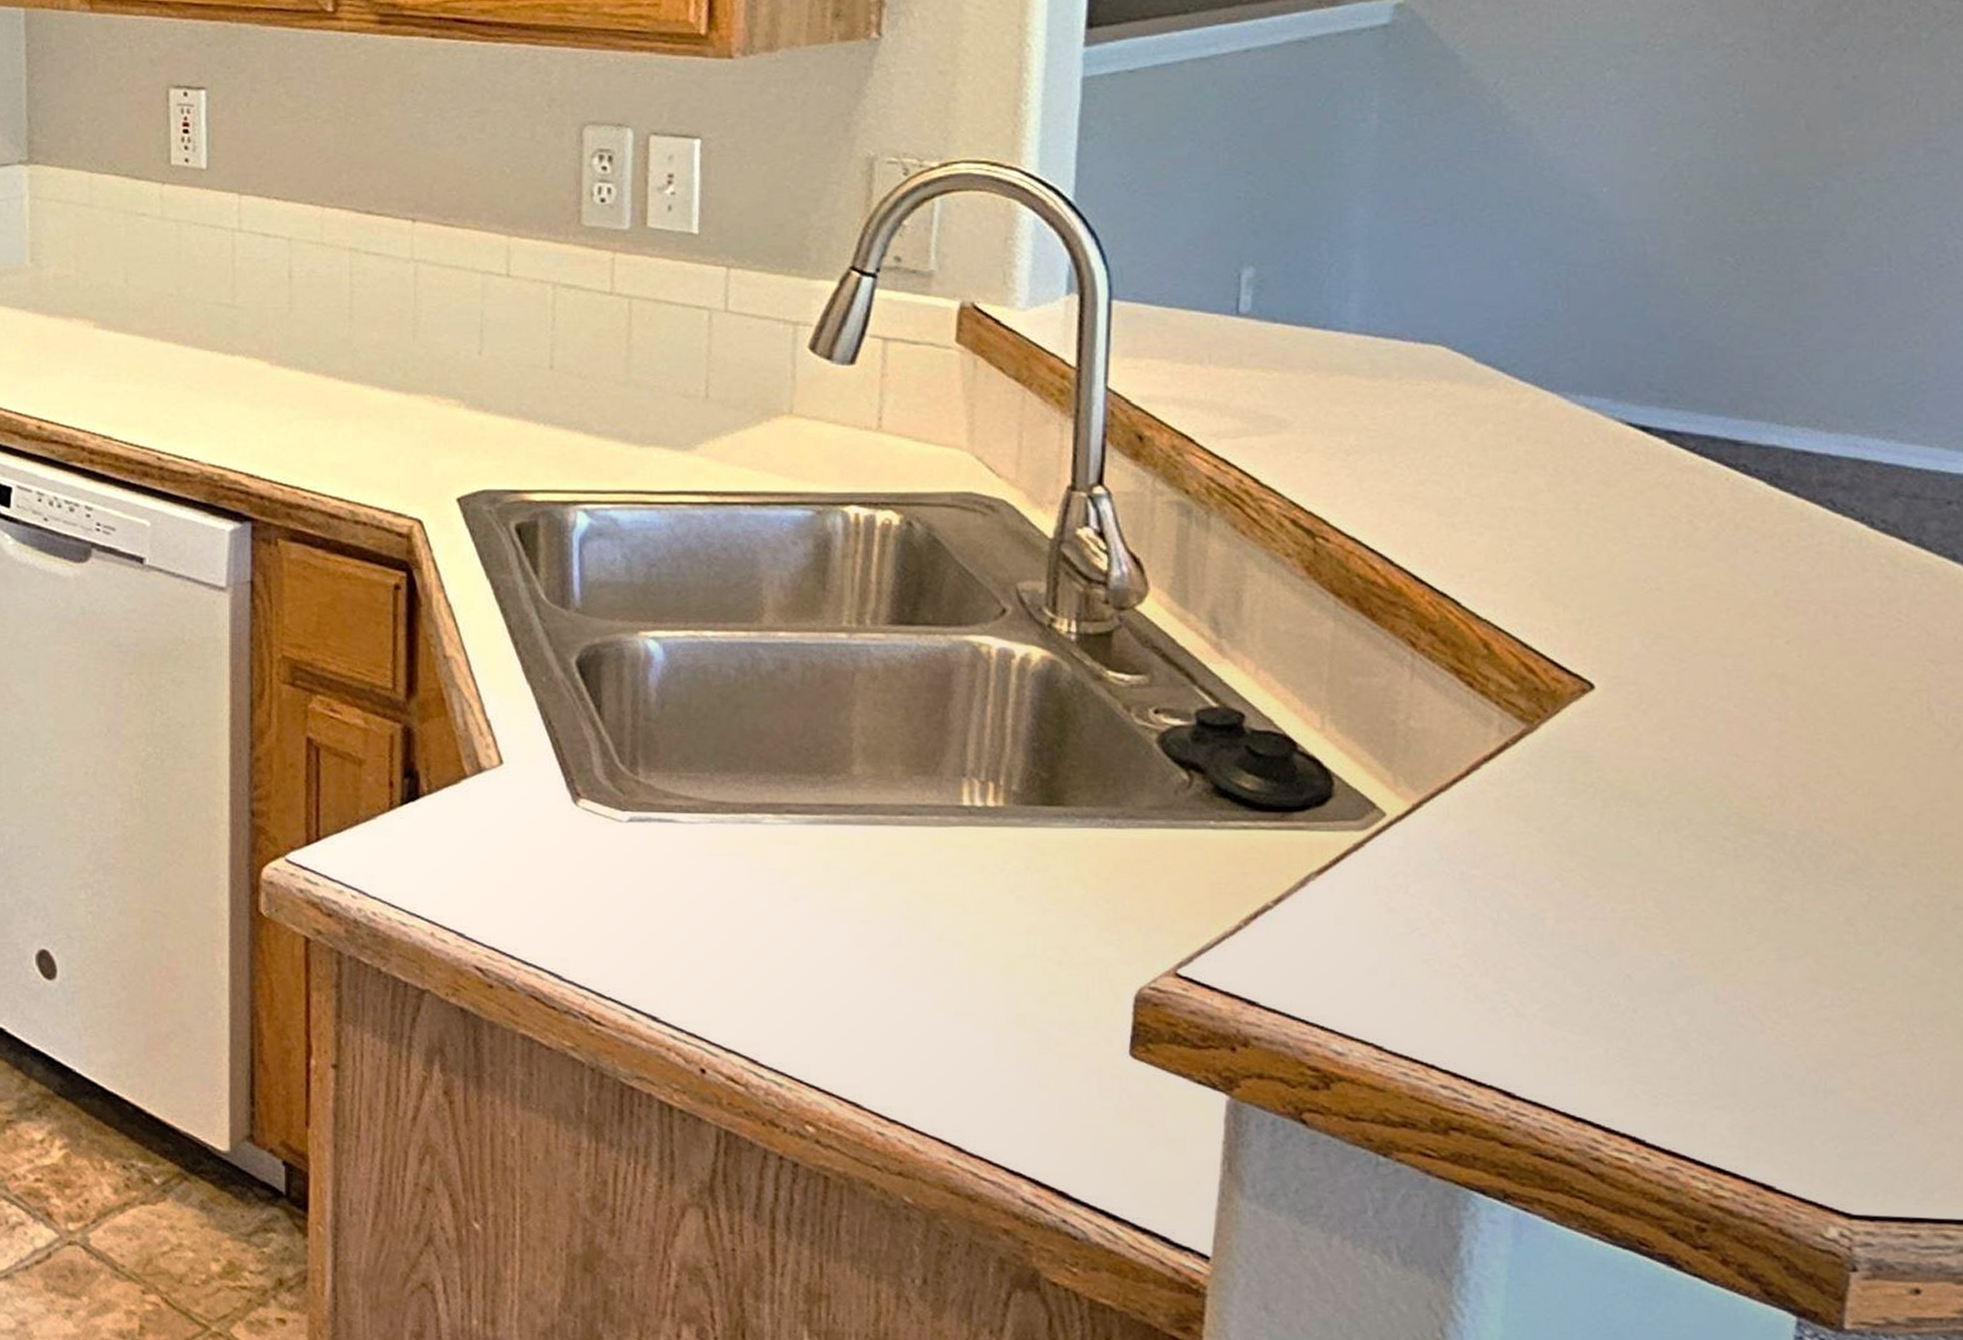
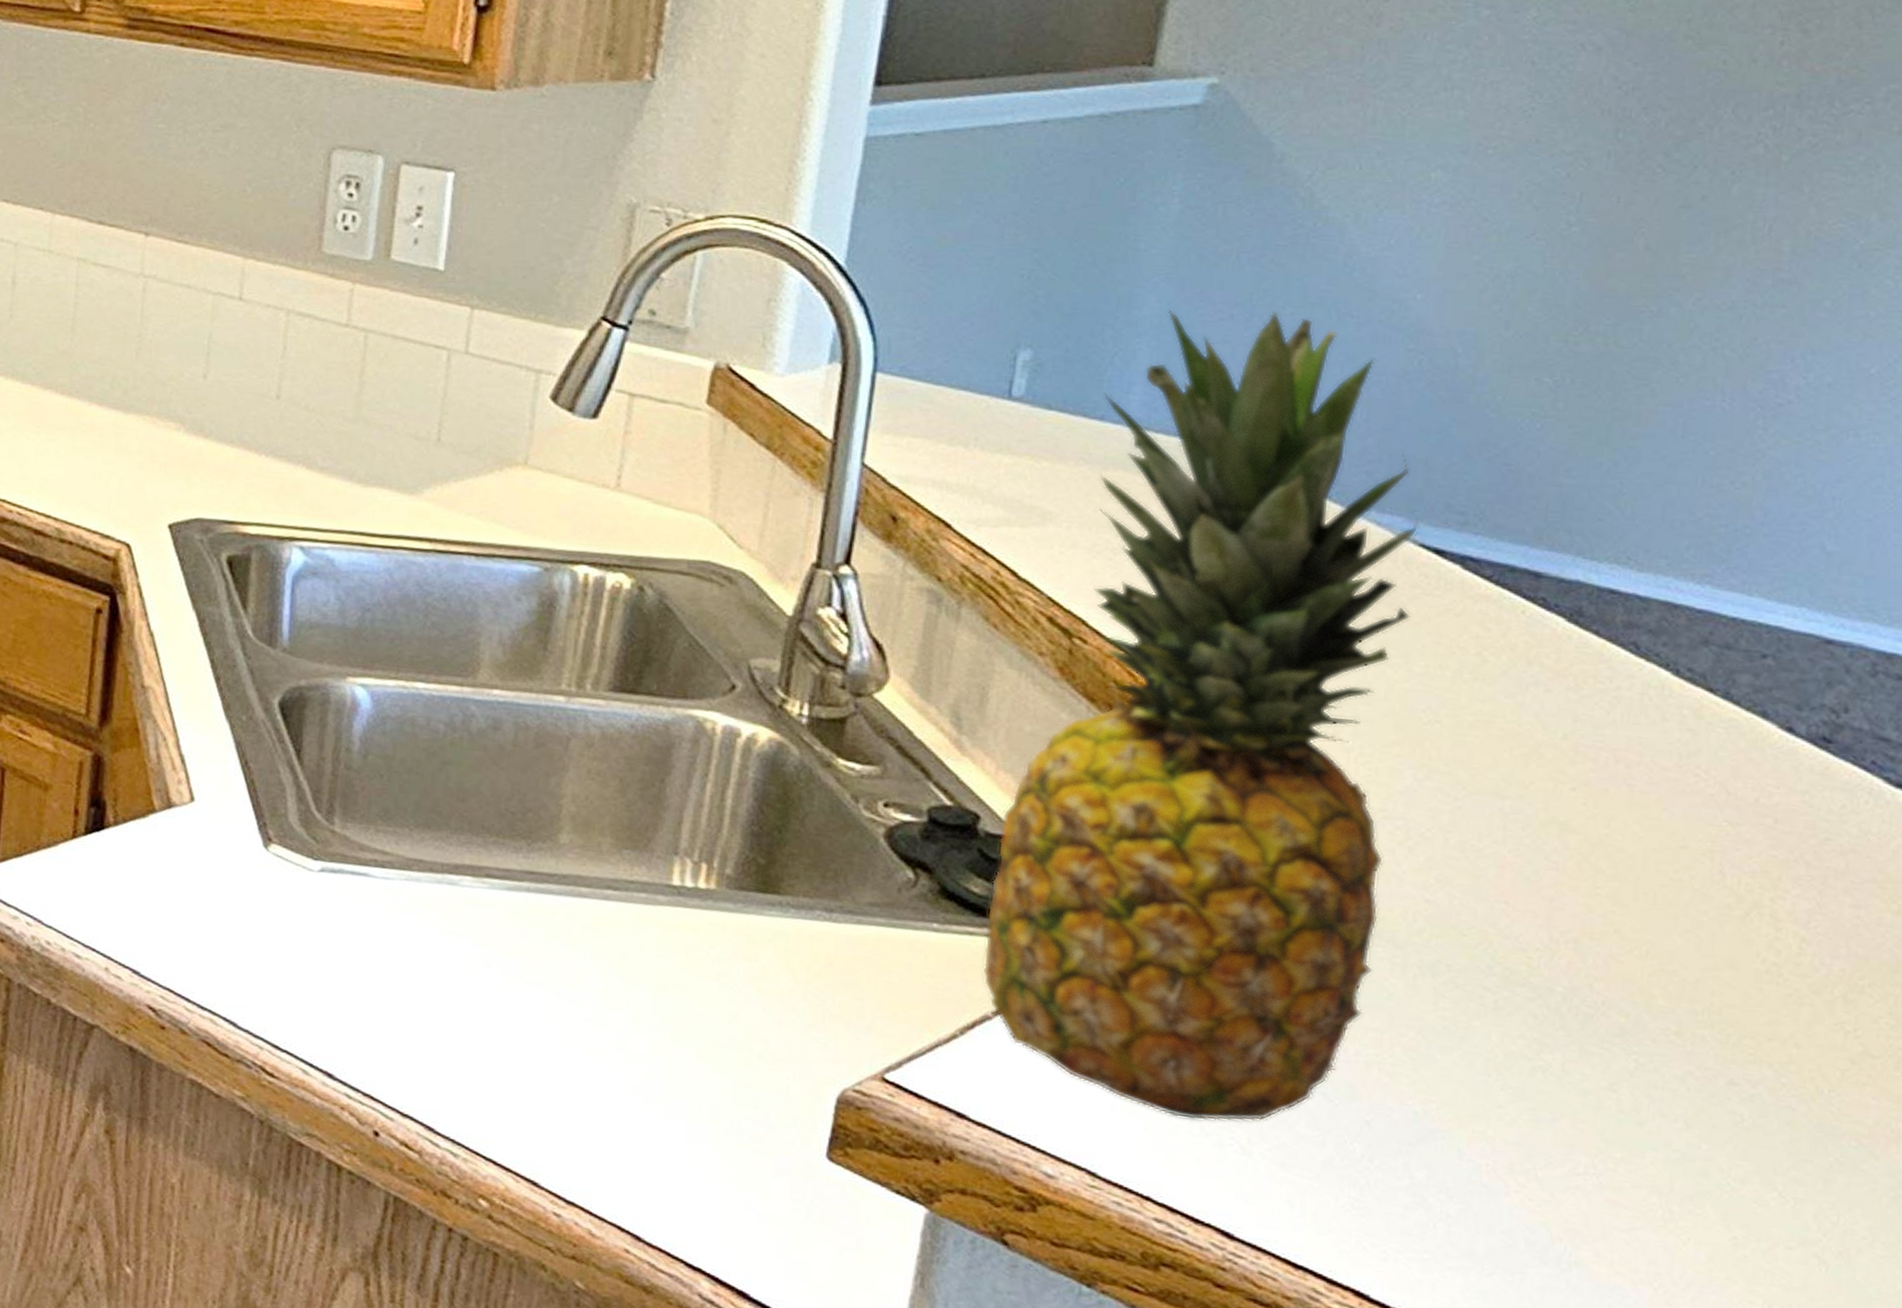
fruit: none [1259,213,1625,988] -> present [982,309,1419,1122]

